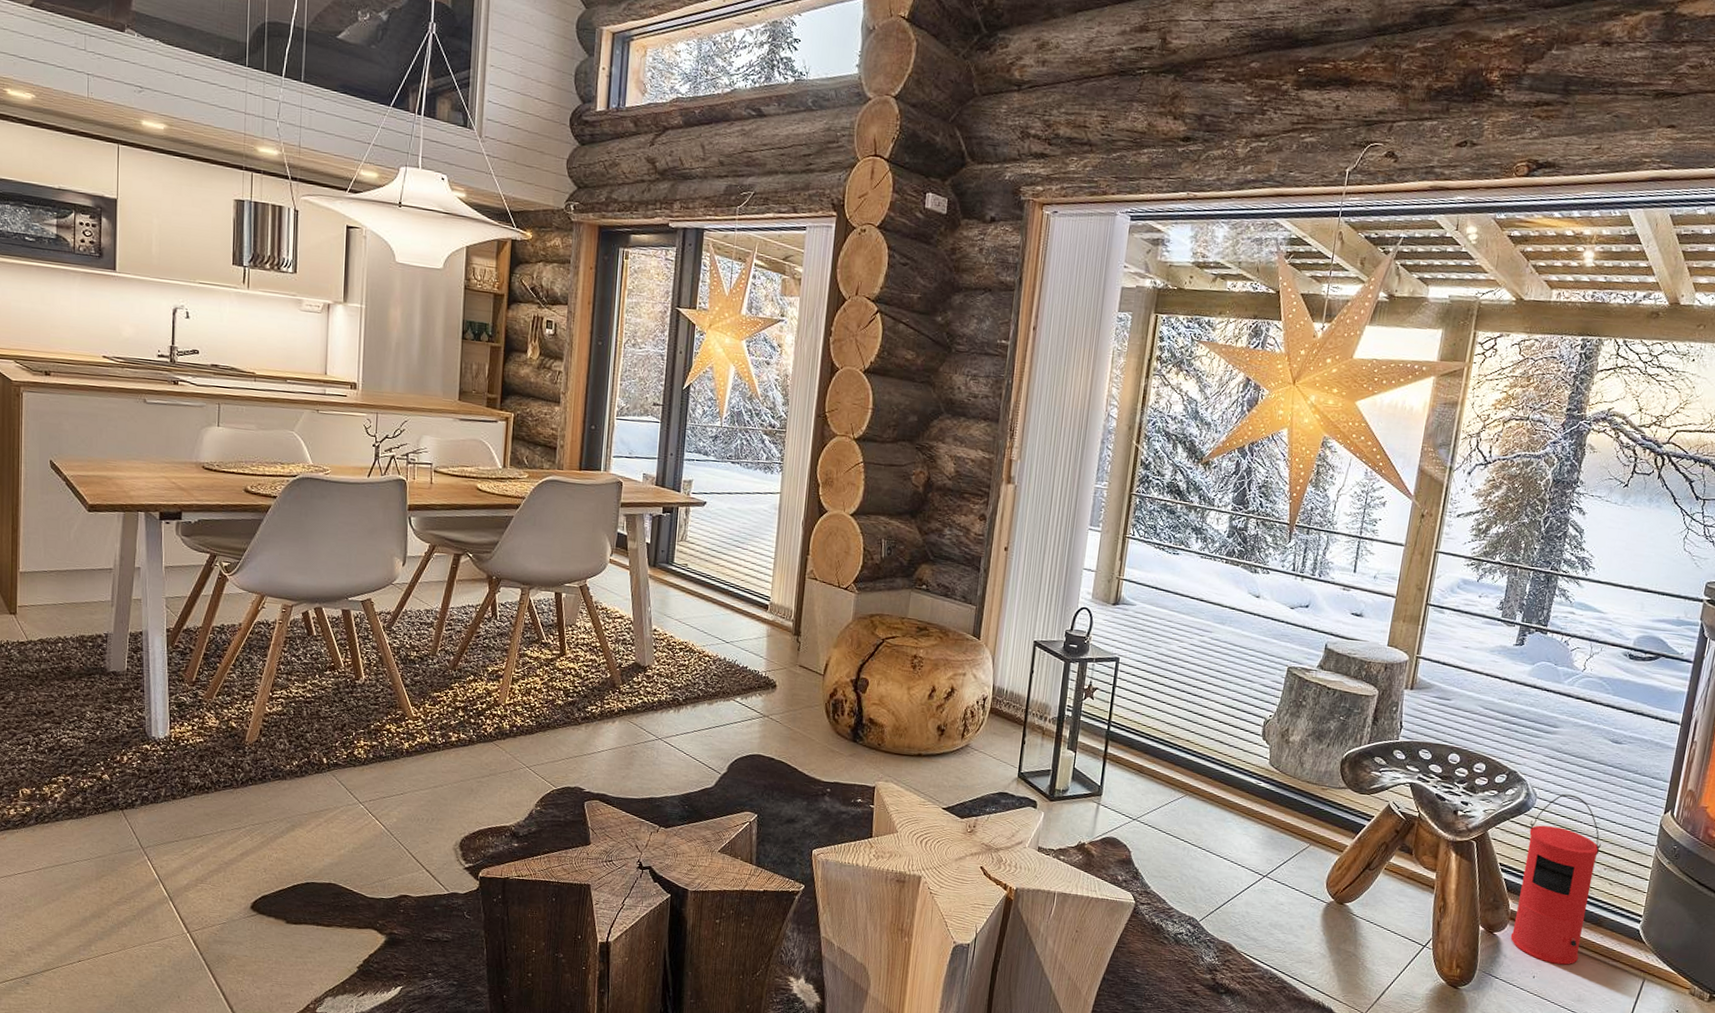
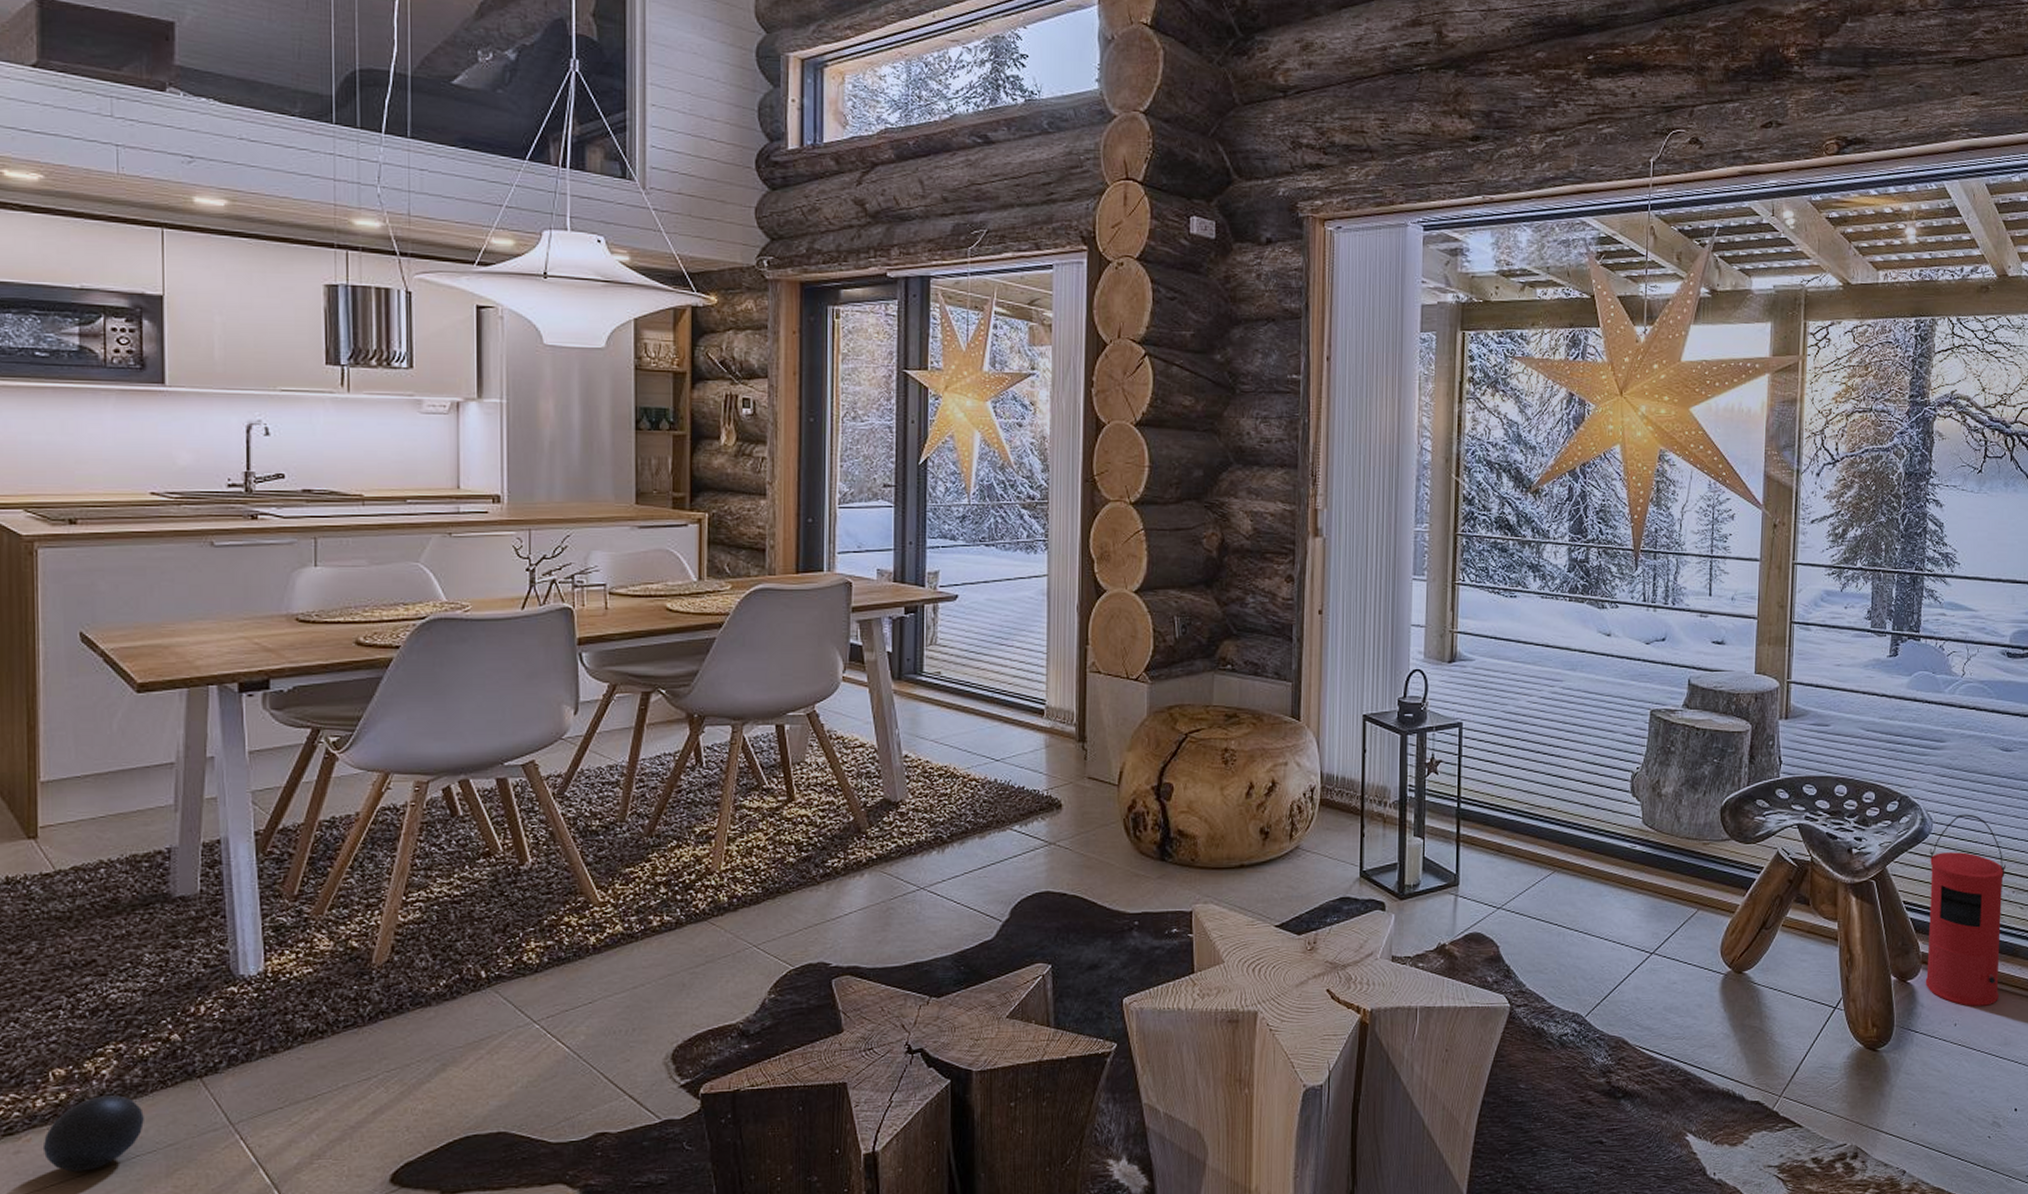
ball: none [13,813,82,867] -> present [42,1095,144,1172]

